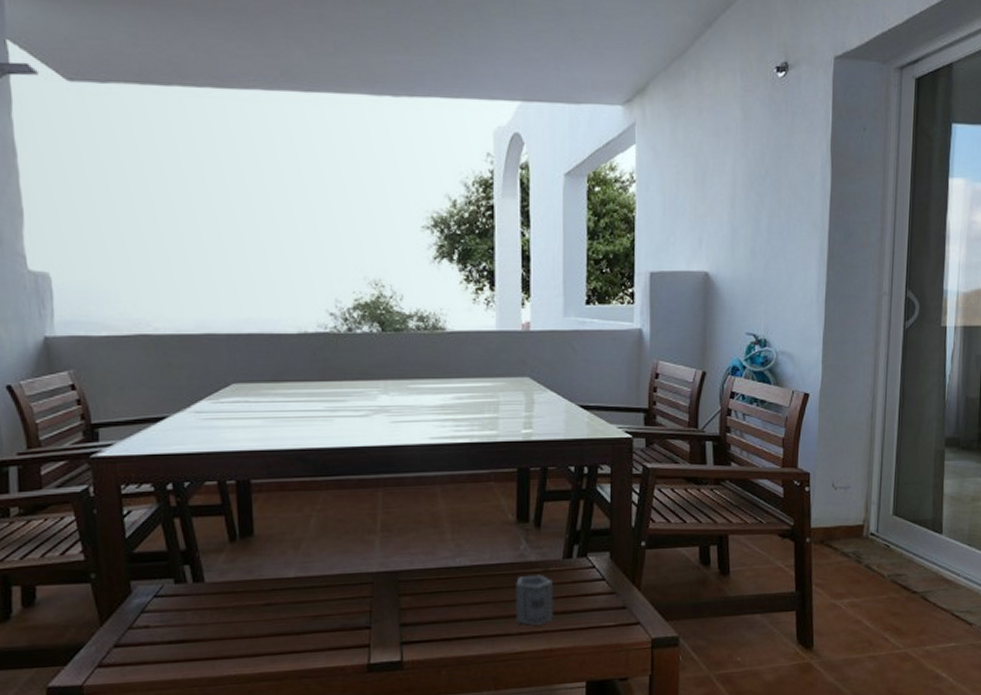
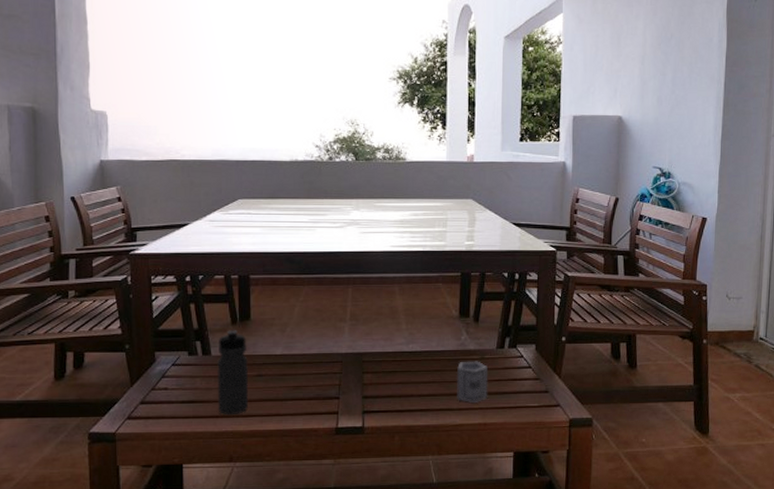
water bottle: none [212,549,256,656] -> present [217,330,249,416]

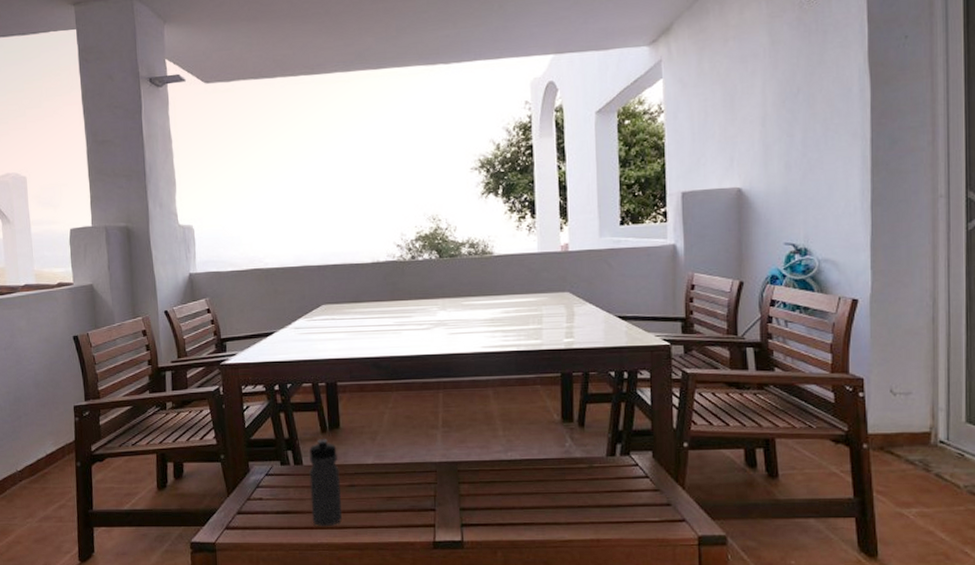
cup: present [456,361,489,404] -> none [562,470,600,517]

